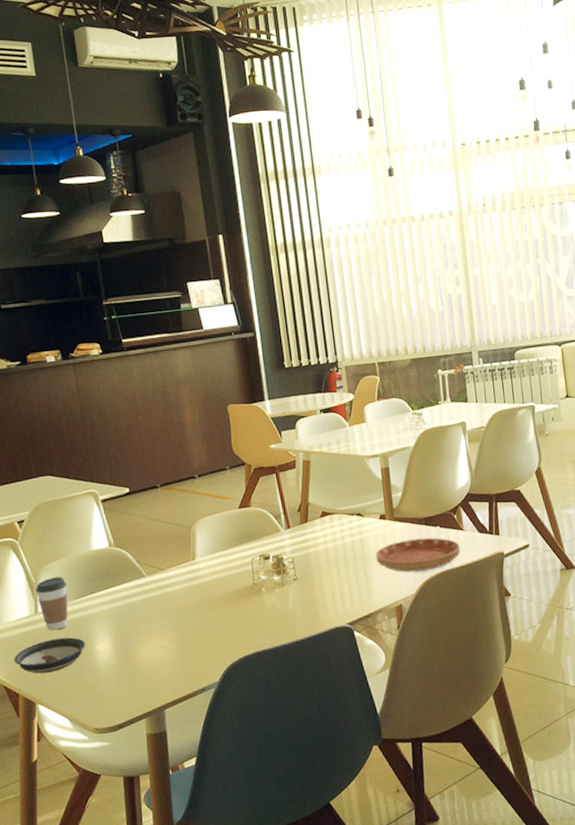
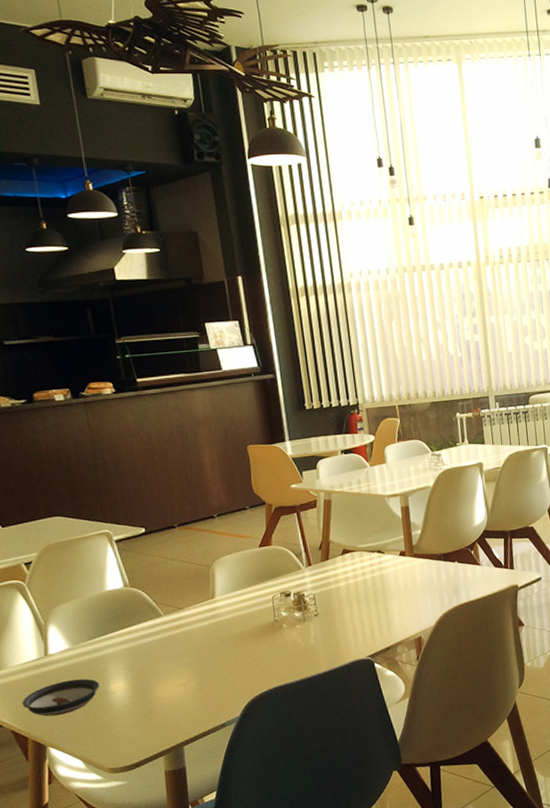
coffee cup: present [35,576,68,631] -> none [45,618,81,673]
saucer: present [375,537,460,572] -> none [396,572,477,606]

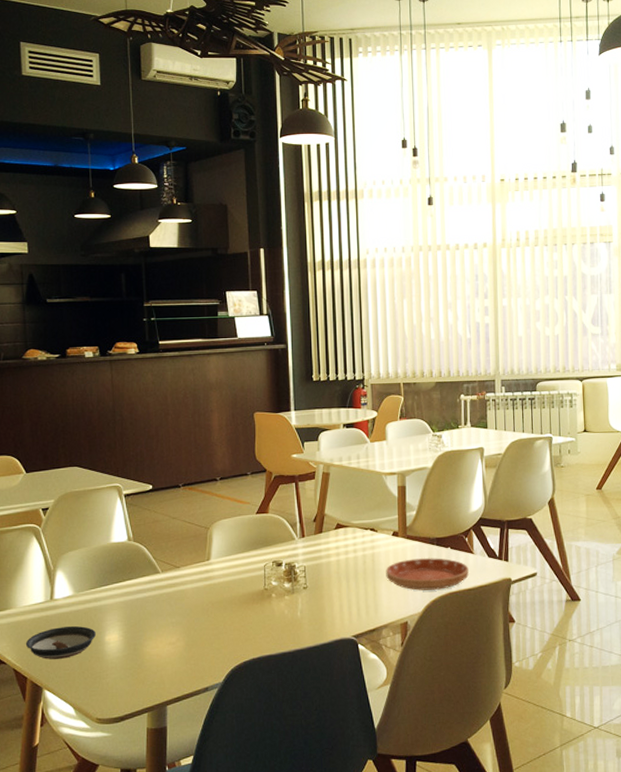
saucer: none [396,572,477,606] -> present [386,558,469,591]

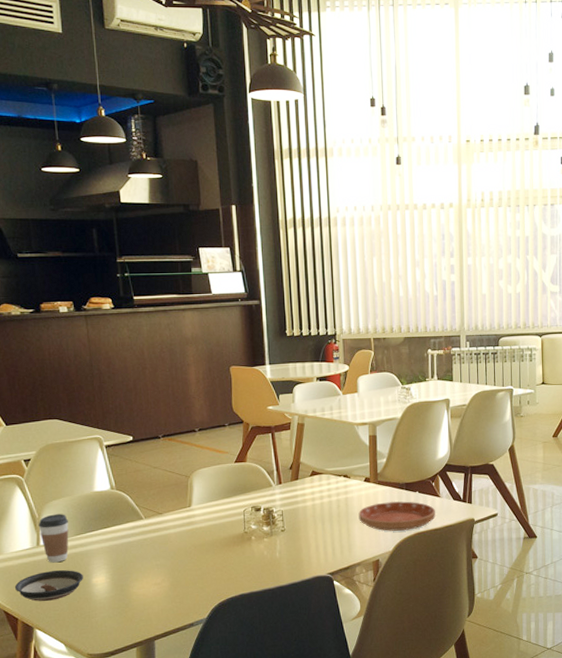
coffee cup: none [53,566,83,618] -> present [38,514,69,563]

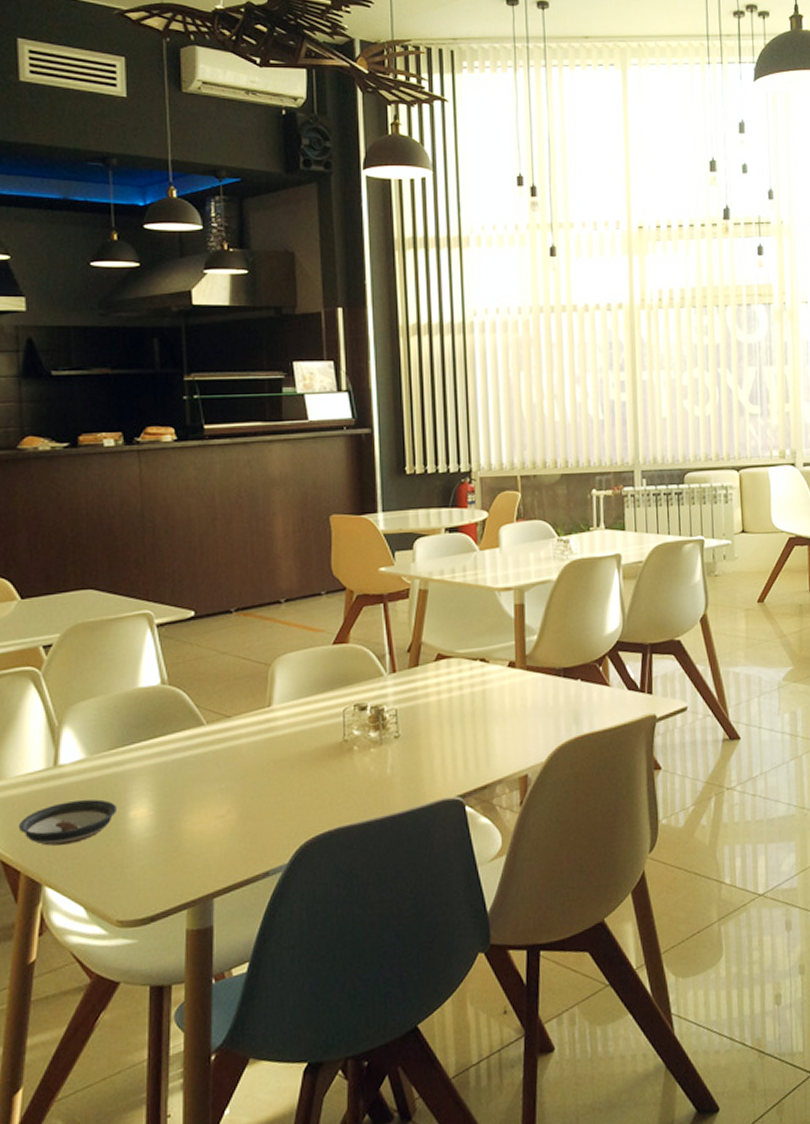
coffee cup: present [38,514,69,563] -> none [57,720,100,790]
saucer: present [358,501,435,531] -> none [500,692,604,735]

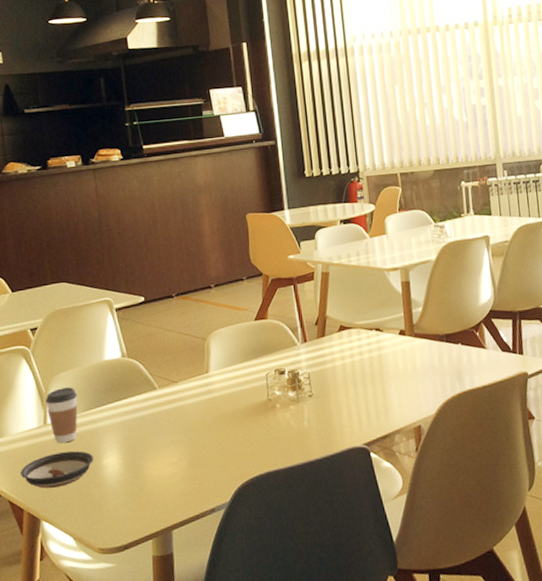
coffee cup: none [57,720,100,790] -> present [45,387,78,444]

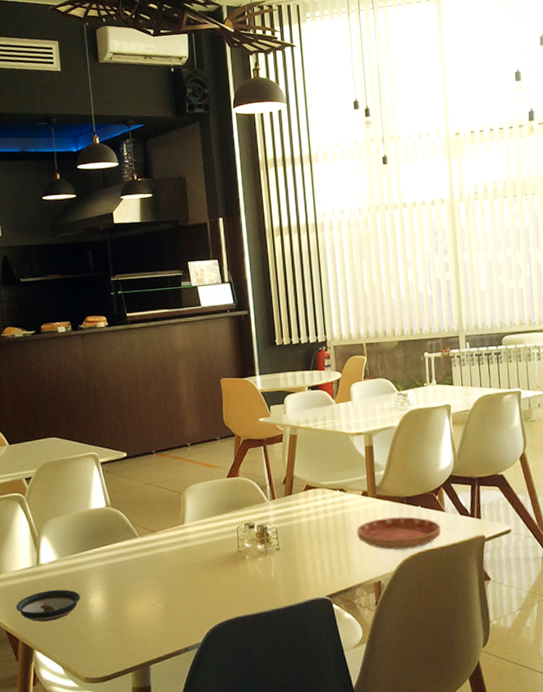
coffee cup: present [45,387,78,444] -> none [38,532,67,582]
saucer: none [394,355,482,392] -> present [357,516,441,550]

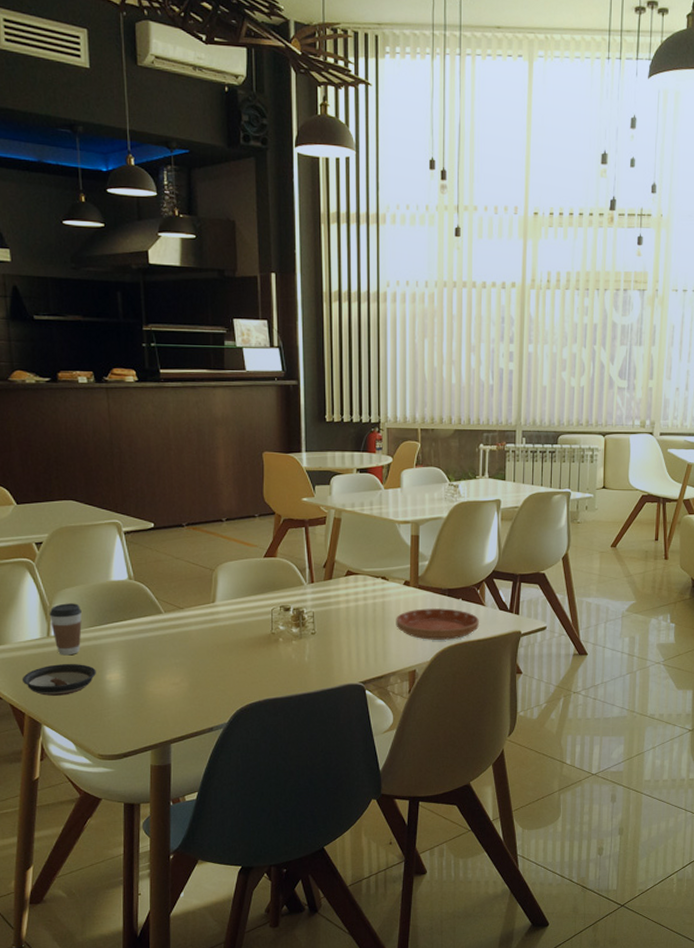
coffee cup: none [38,532,67,582] -> present [49,603,82,656]

